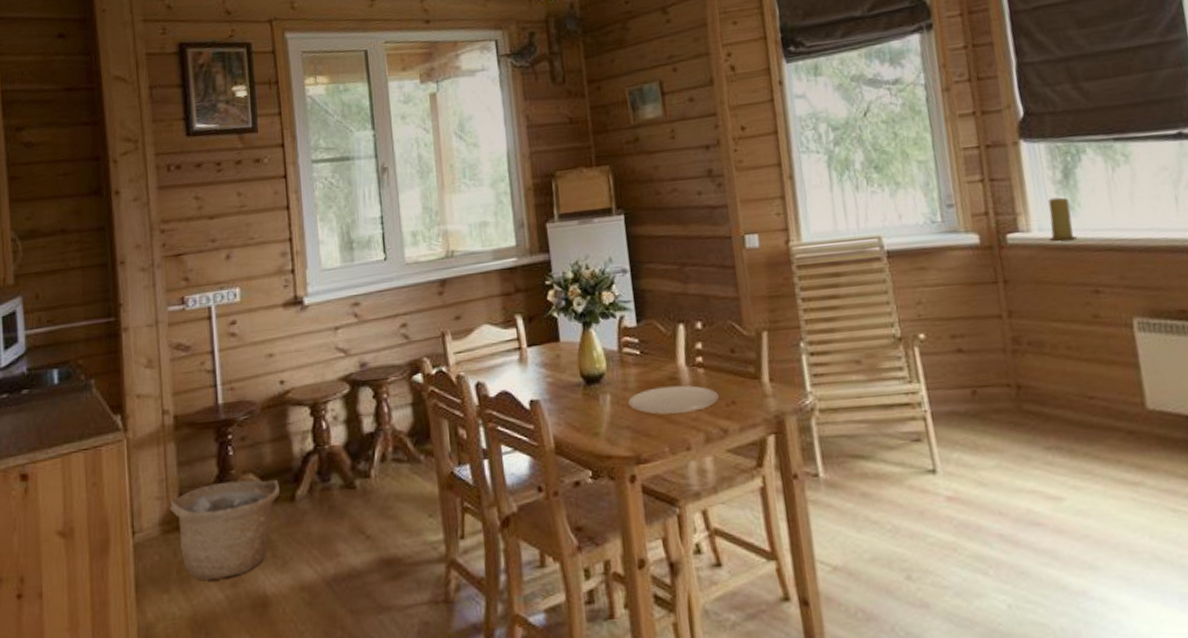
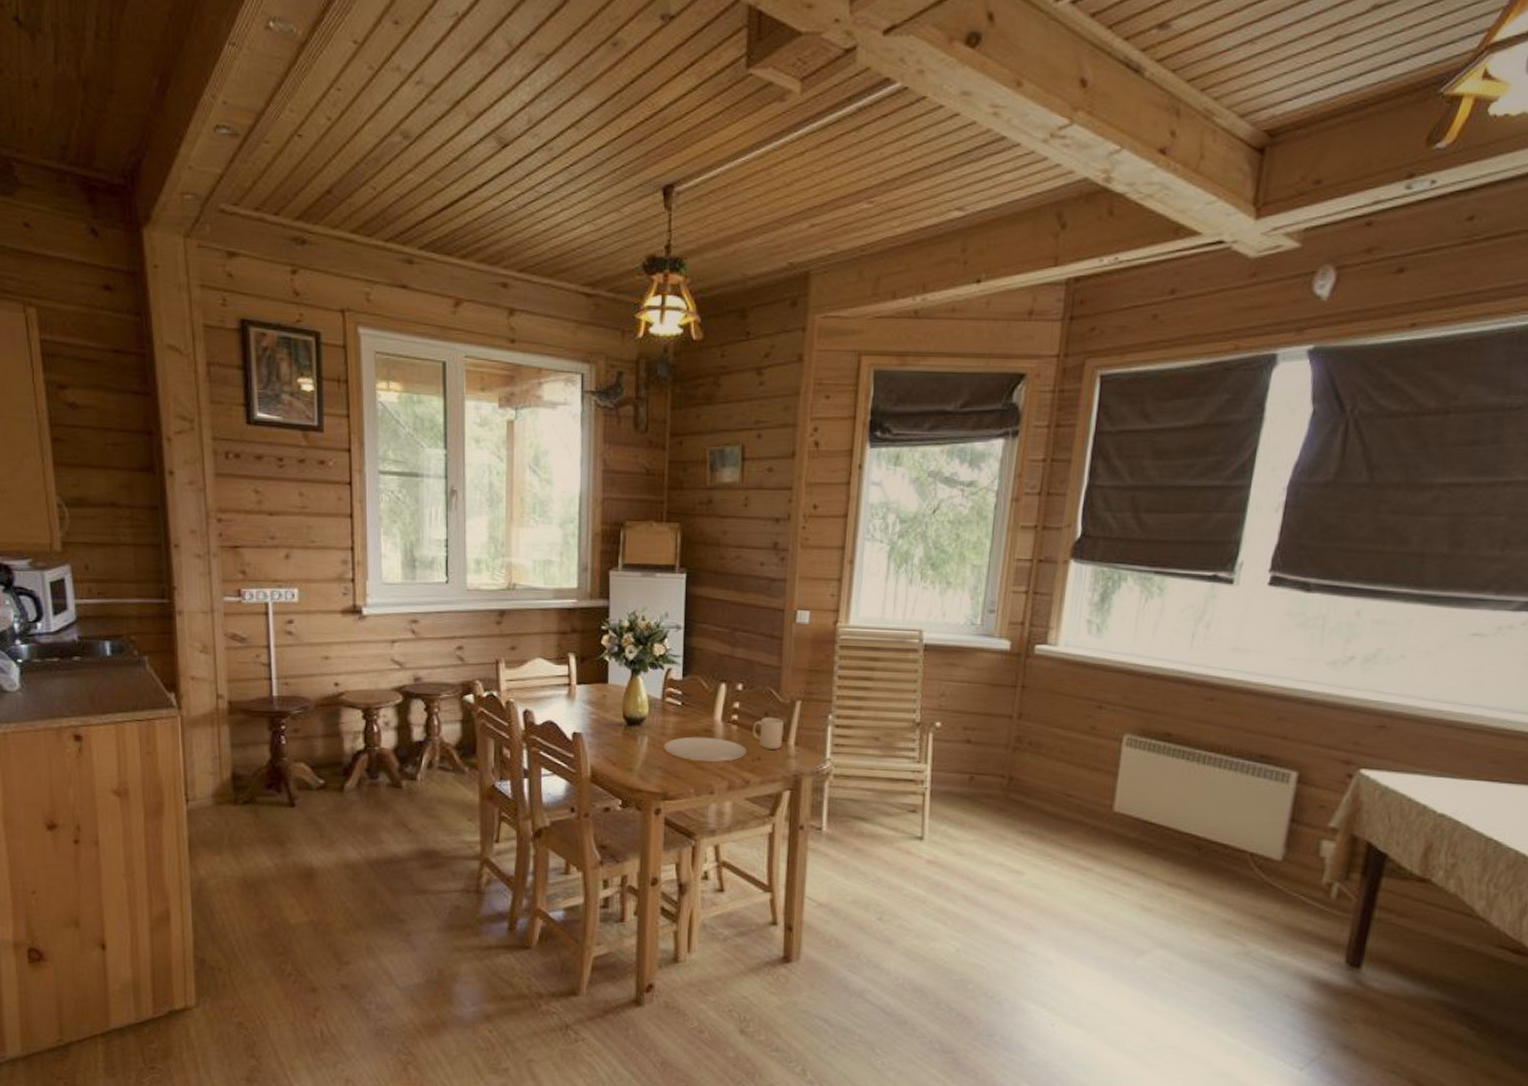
basket: present [170,479,281,580] -> none [223,767,331,850]
cup: none [720,353,756,391] -> present [753,717,784,750]
candle: present [1048,197,1077,241] -> none [1072,618,1099,659]

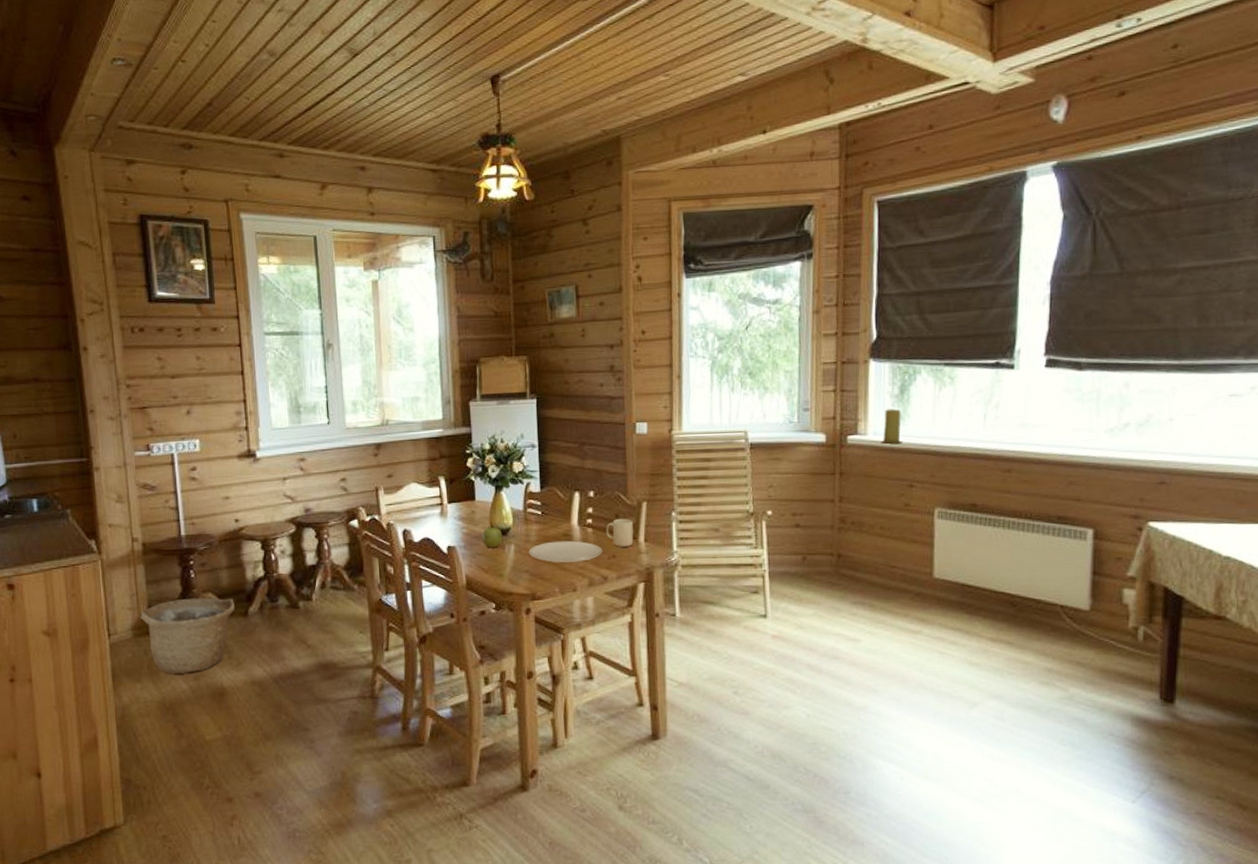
basket: none [223,767,331,850] -> present [140,597,236,674]
fruit: none [612,713,636,739] -> present [482,525,503,548]
candle: none [1072,618,1099,659] -> present [881,409,902,445]

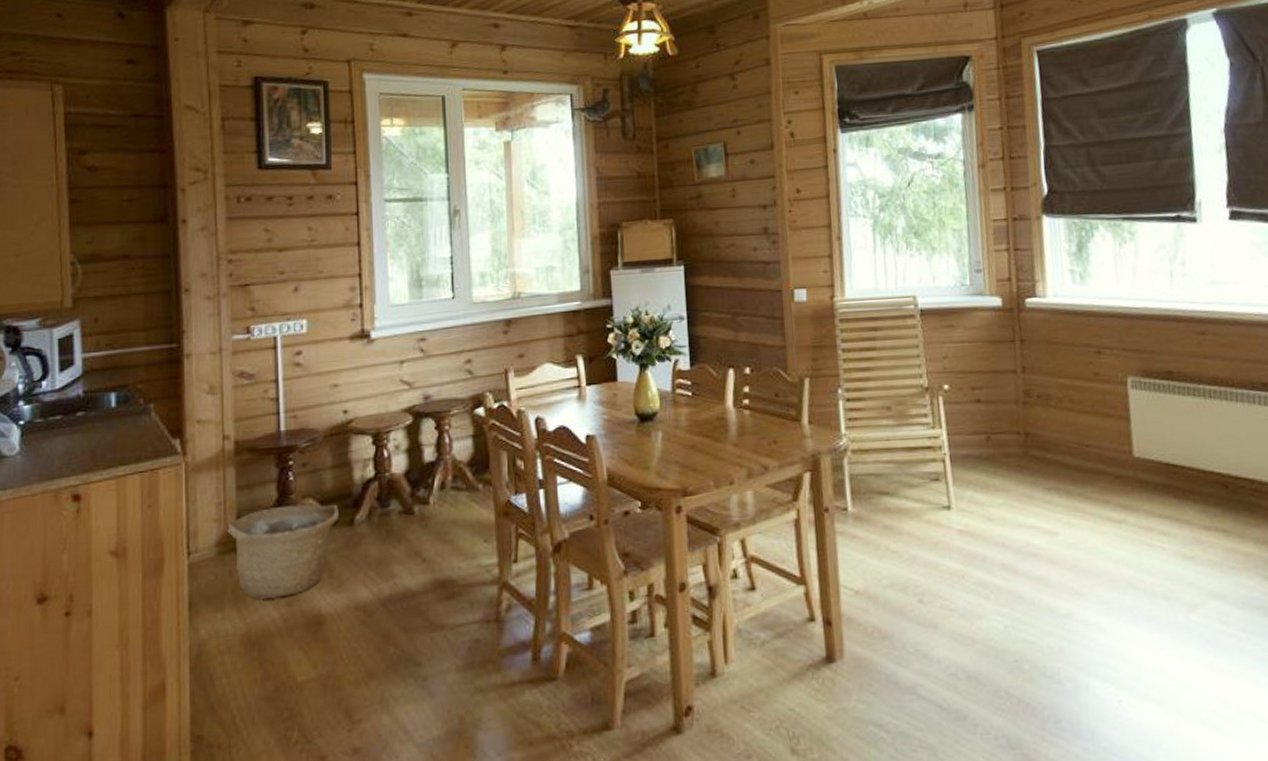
fruit: present [482,525,503,548] -> none [625,410,649,436]
plate: present [528,540,602,563] -> none [678,425,762,452]
cup: present [606,518,634,547] -> none [765,397,797,431]
candle: present [881,409,902,445] -> none [1062,268,1085,307]

